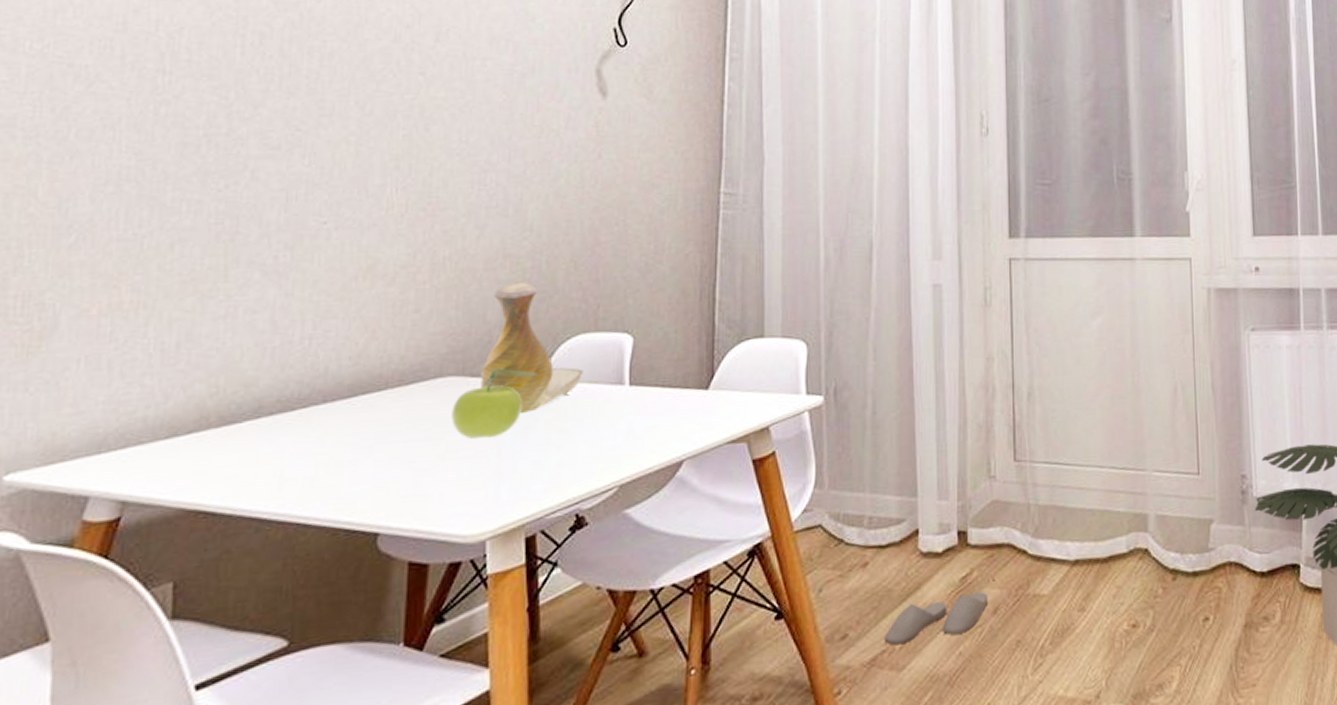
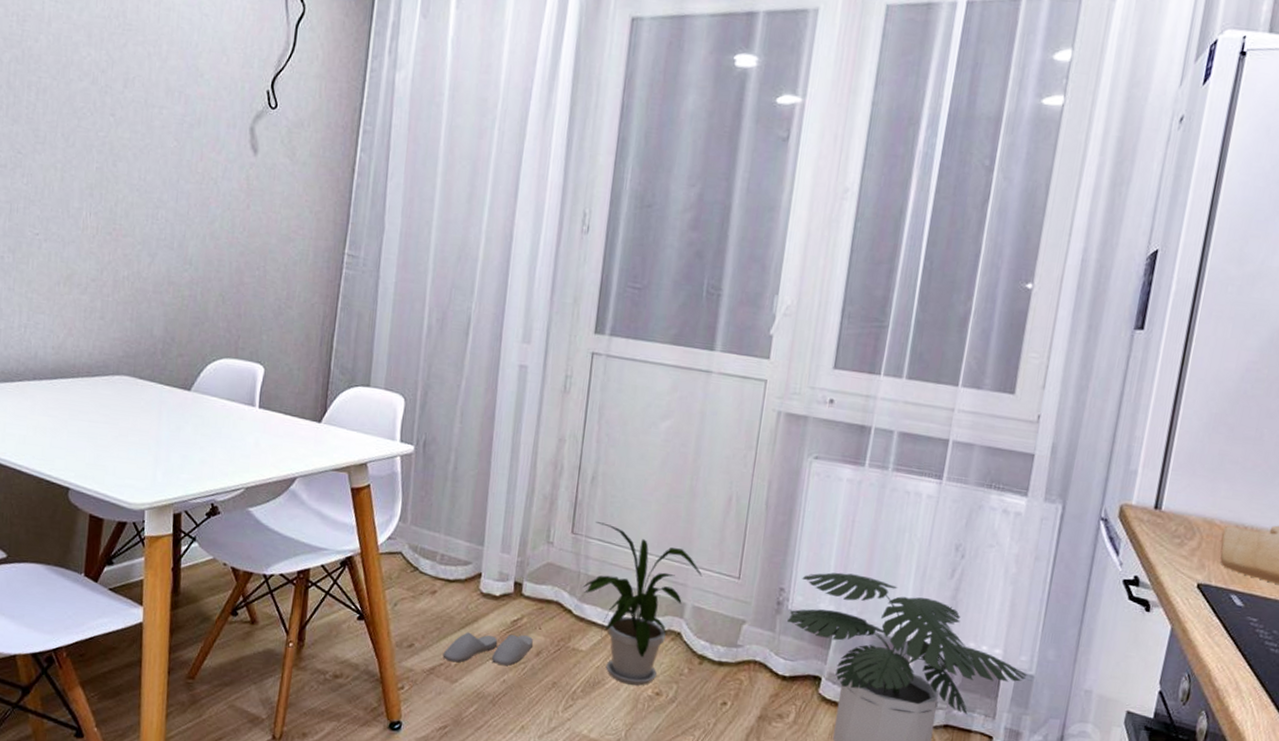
fruit: present [451,368,539,440] -> none [124,375,190,431]
vase: present [481,281,583,413] -> none [146,305,224,416]
house plant: none [1034,442,1161,623] -> present [582,522,702,686]

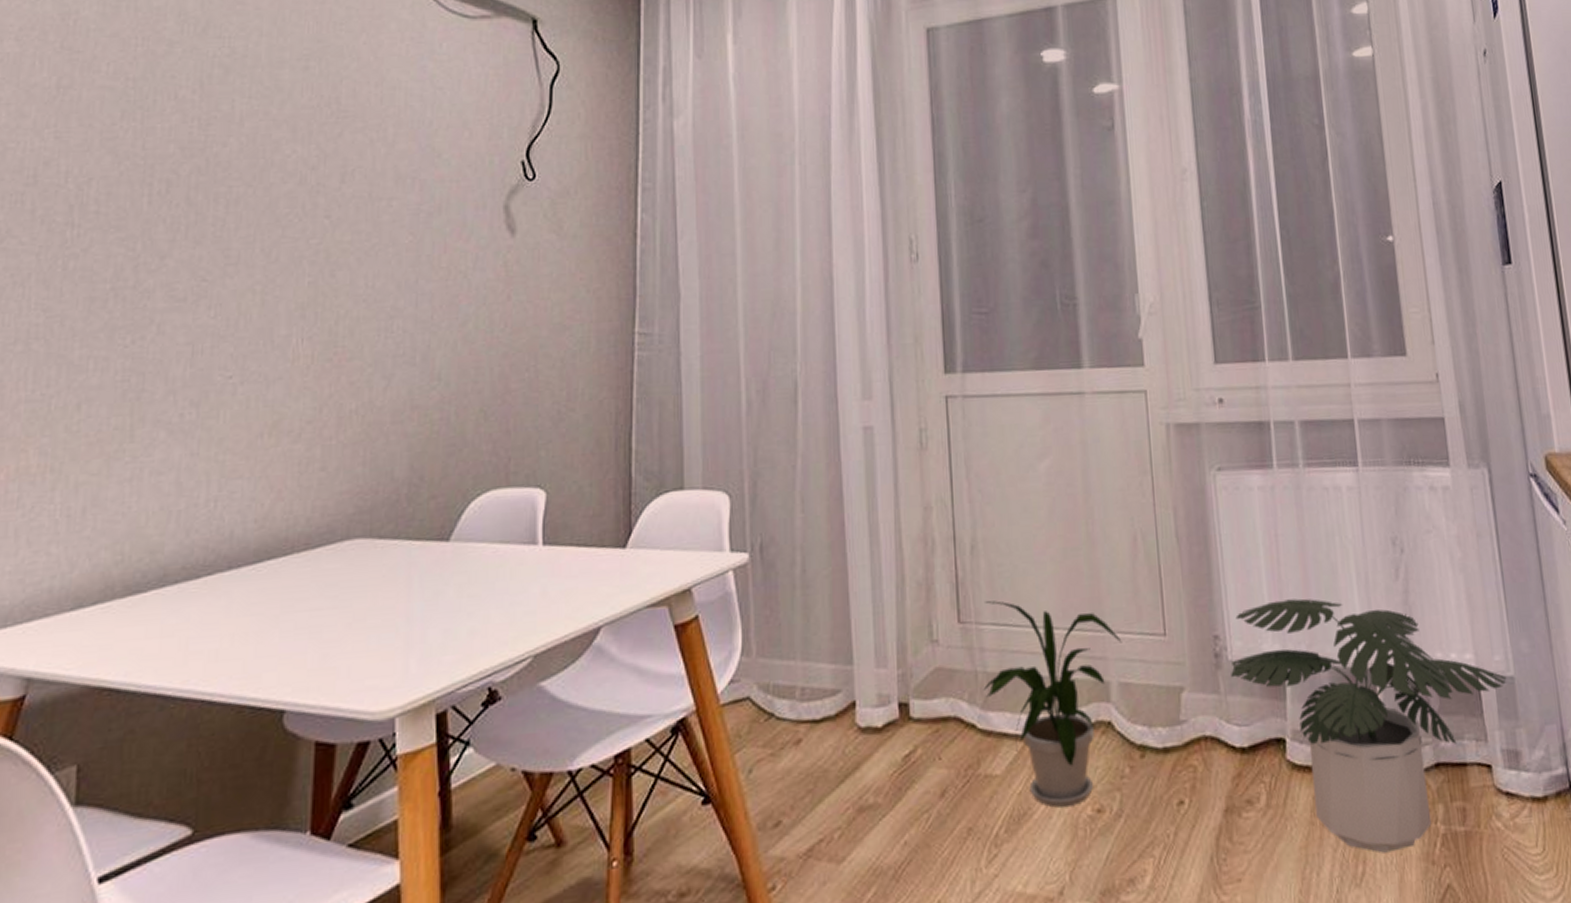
slippers: present [443,632,533,666] -> none [821,772,934,834]

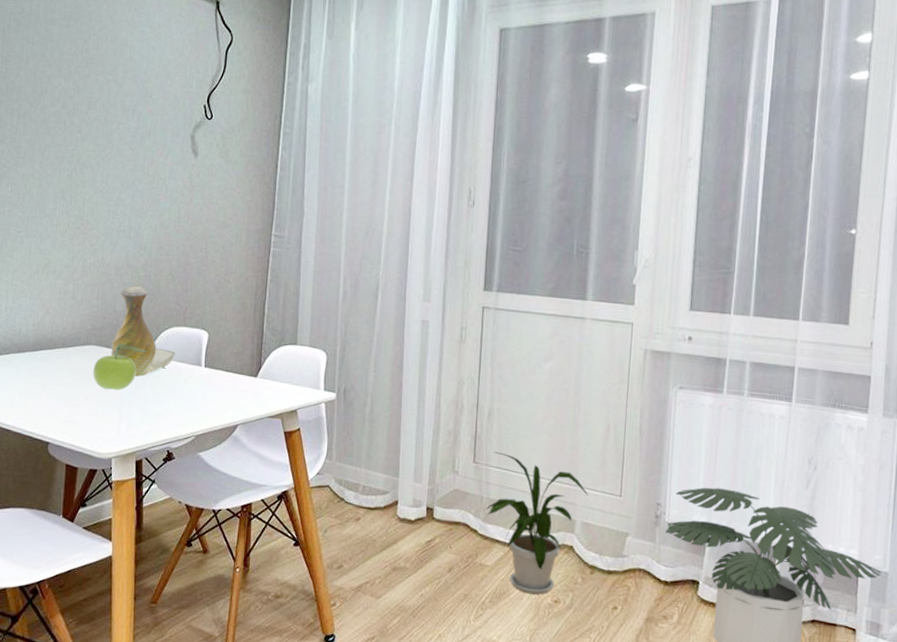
fruit: none [359,529,449,607] -> present [93,344,147,391]
vase: none [388,434,494,577] -> present [111,285,175,377]

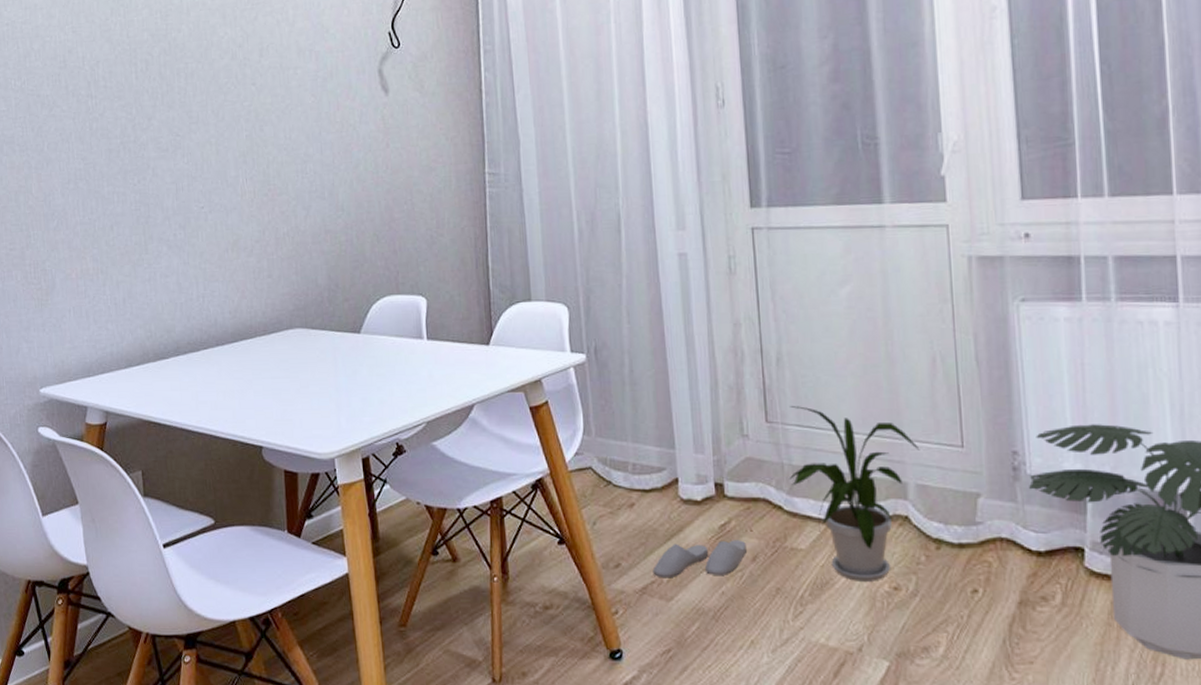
fruit: present [93,344,147,391] -> none [301,323,360,379]
vase: present [111,285,175,377] -> none [318,252,392,359]
slippers: none [368,553,445,581] -> present [652,540,746,578]

